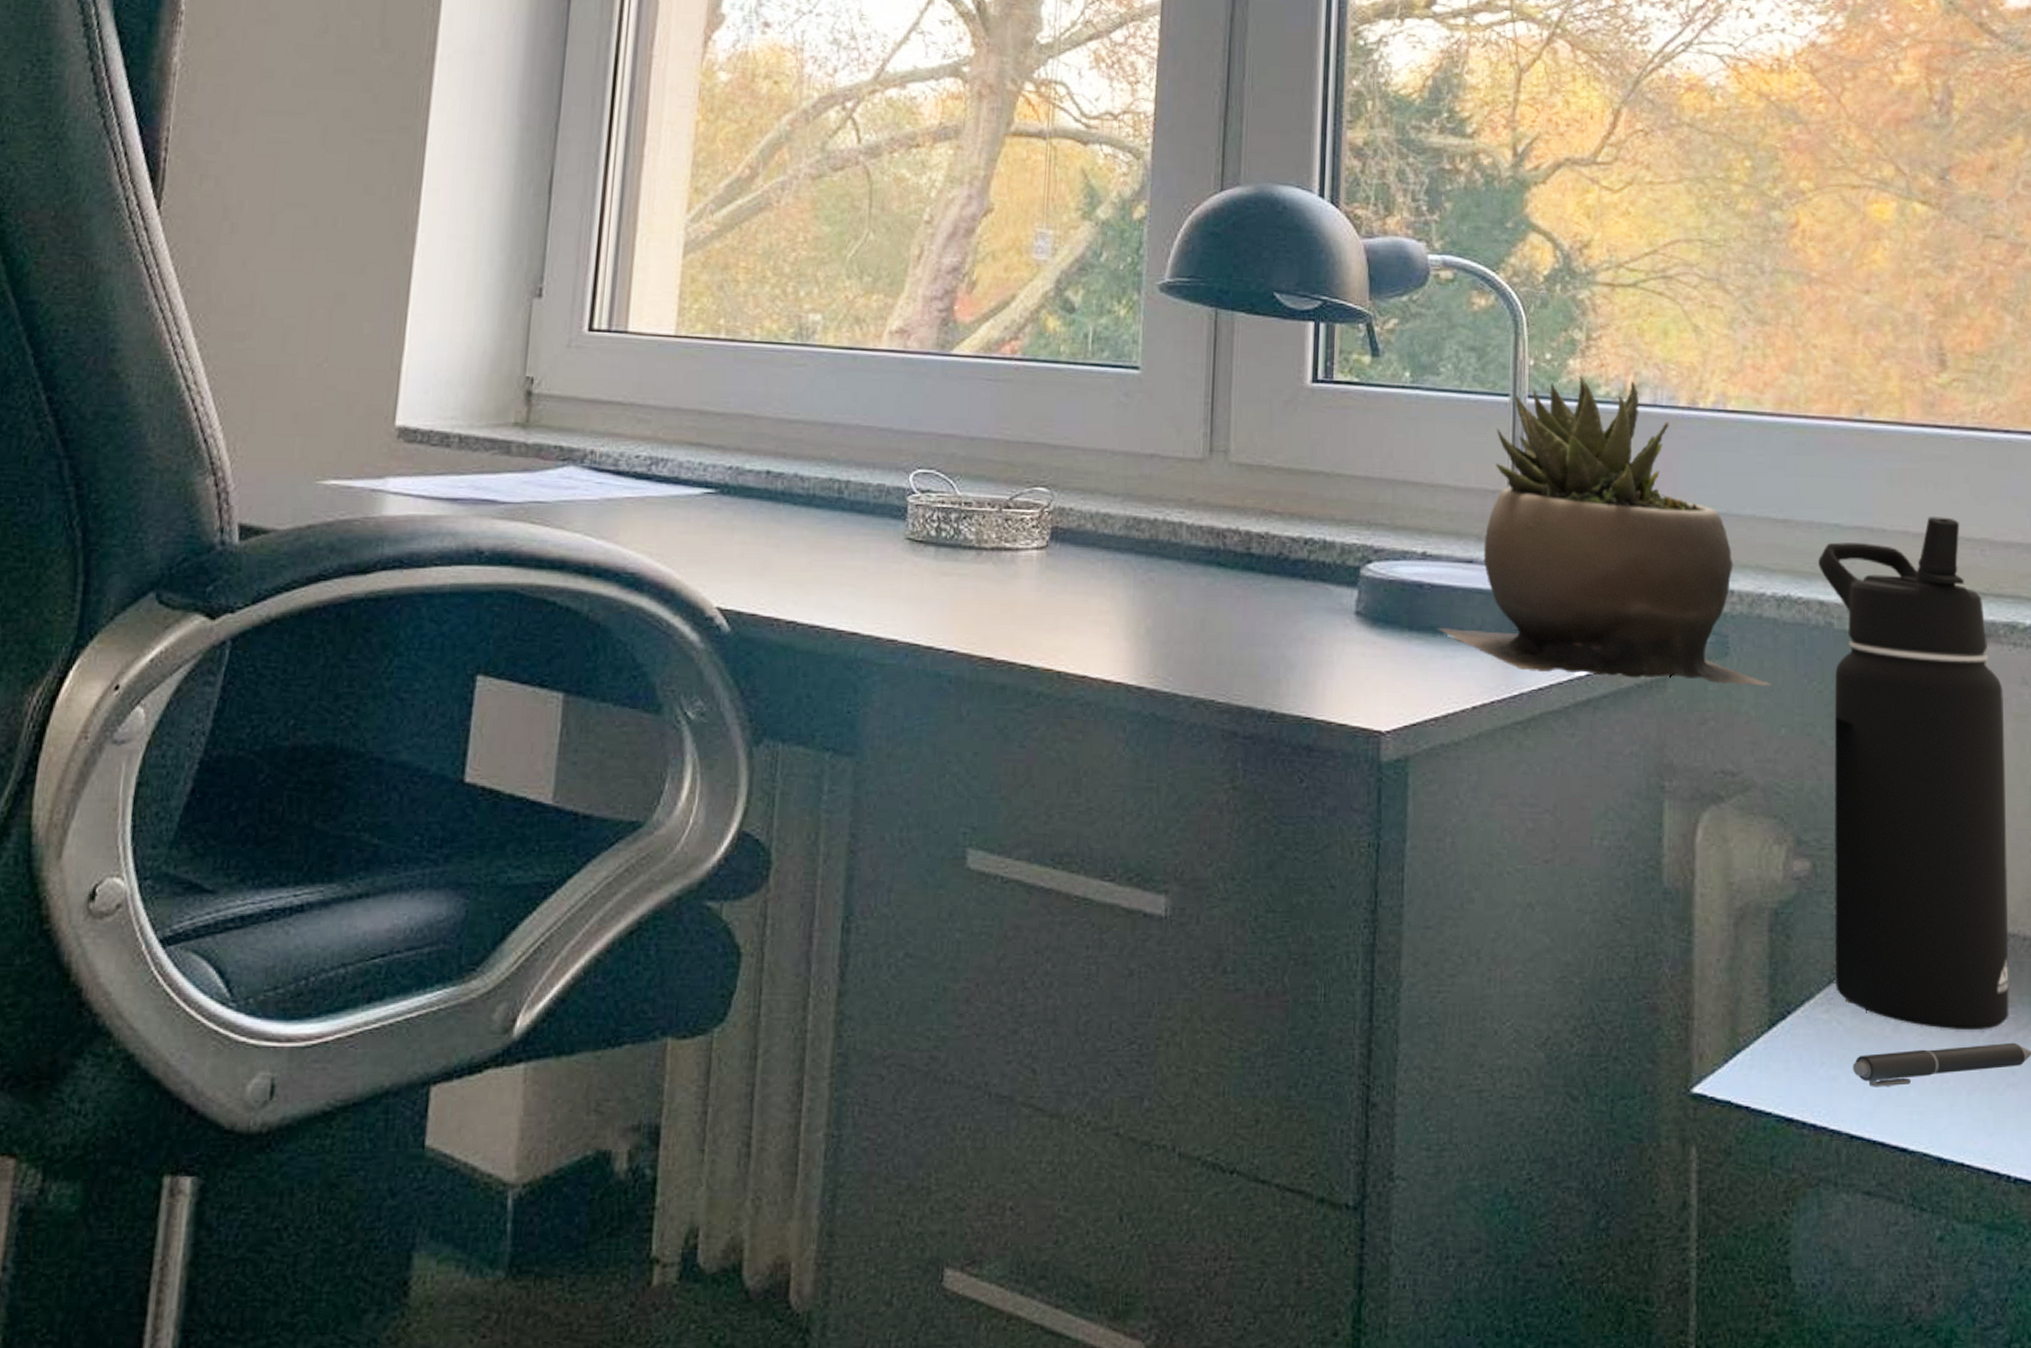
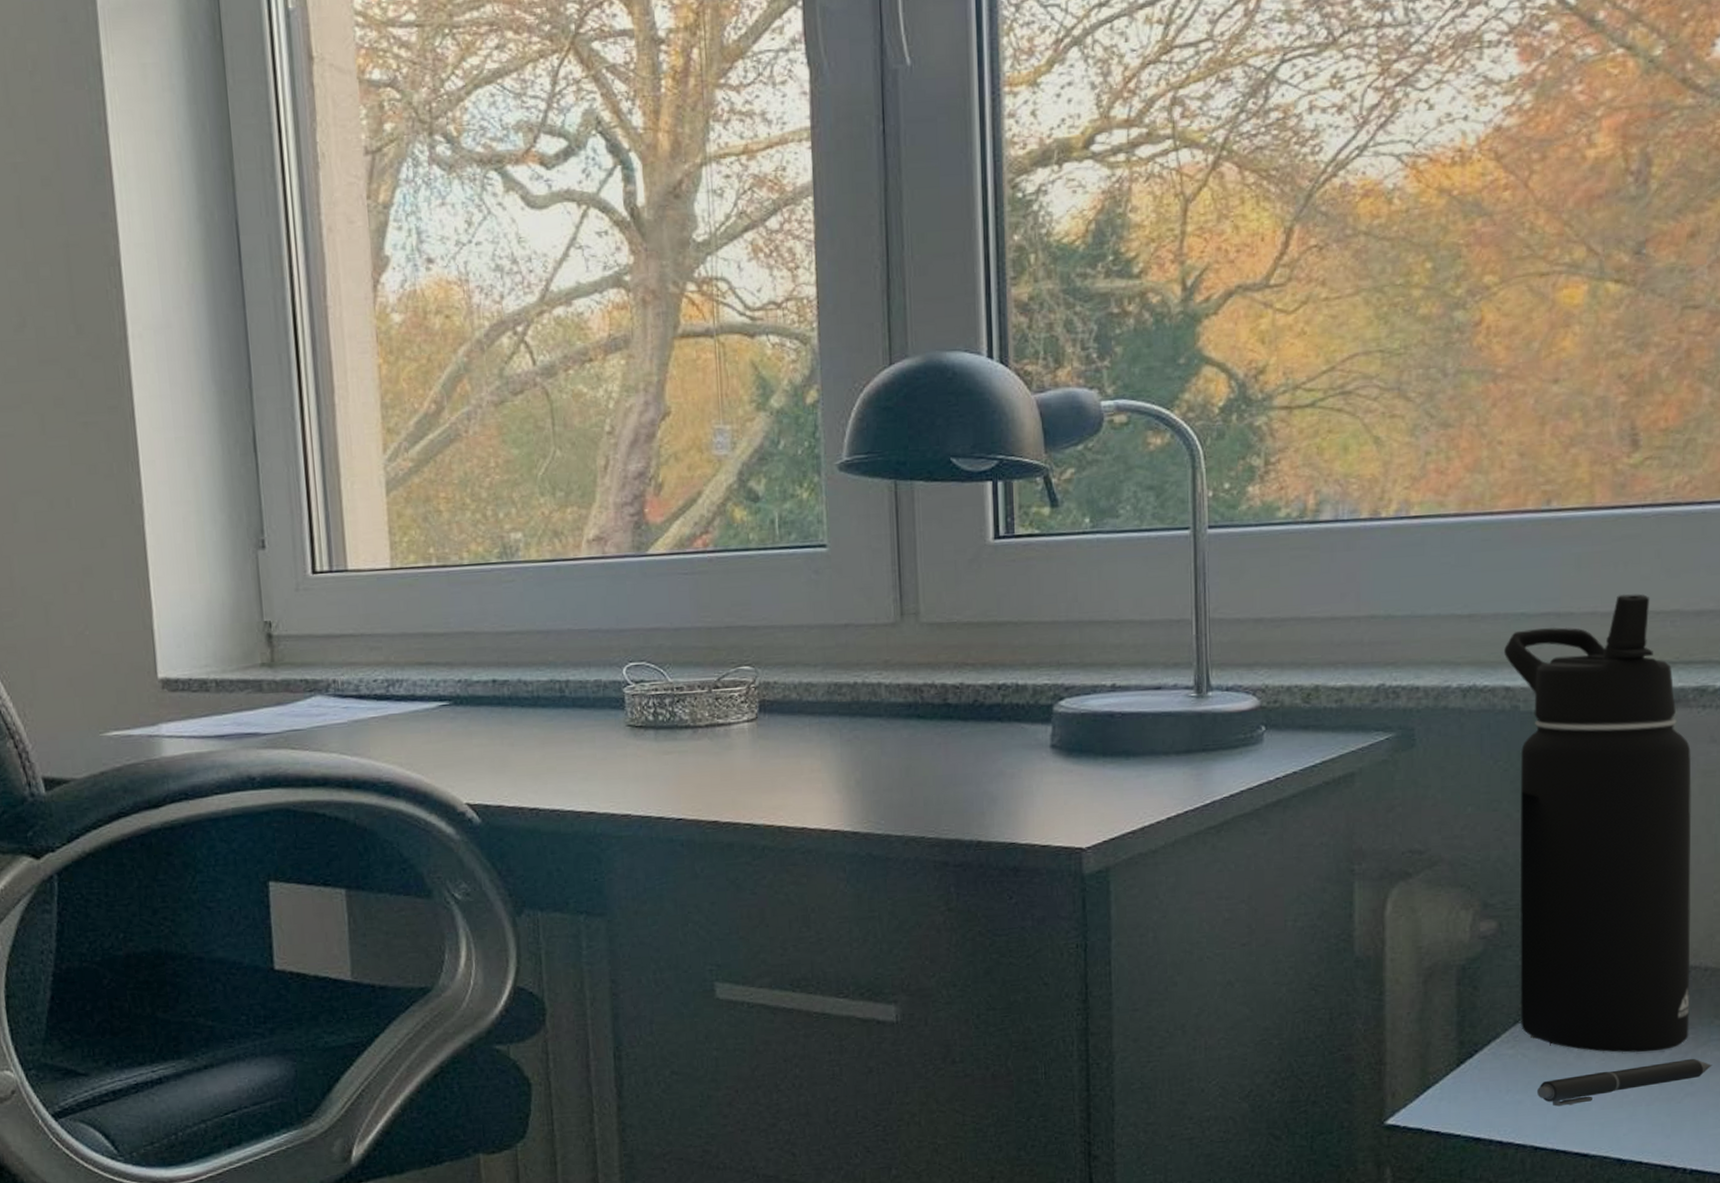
succulent plant: present [1436,376,1772,686] -> none [1129,499,1458,781]

